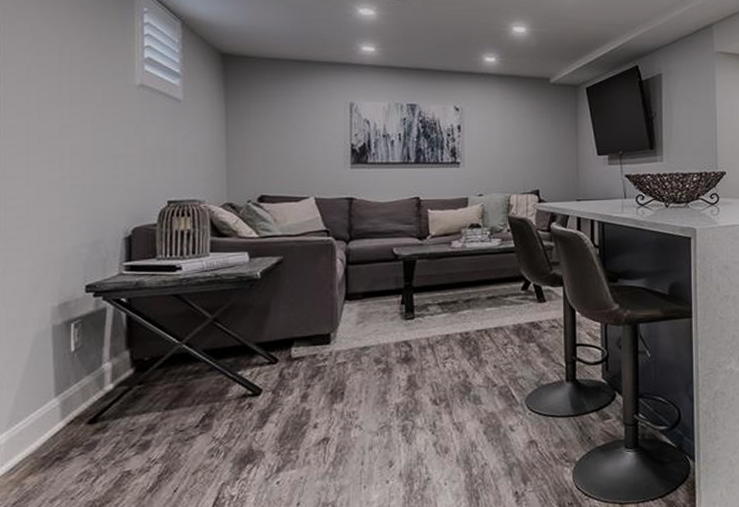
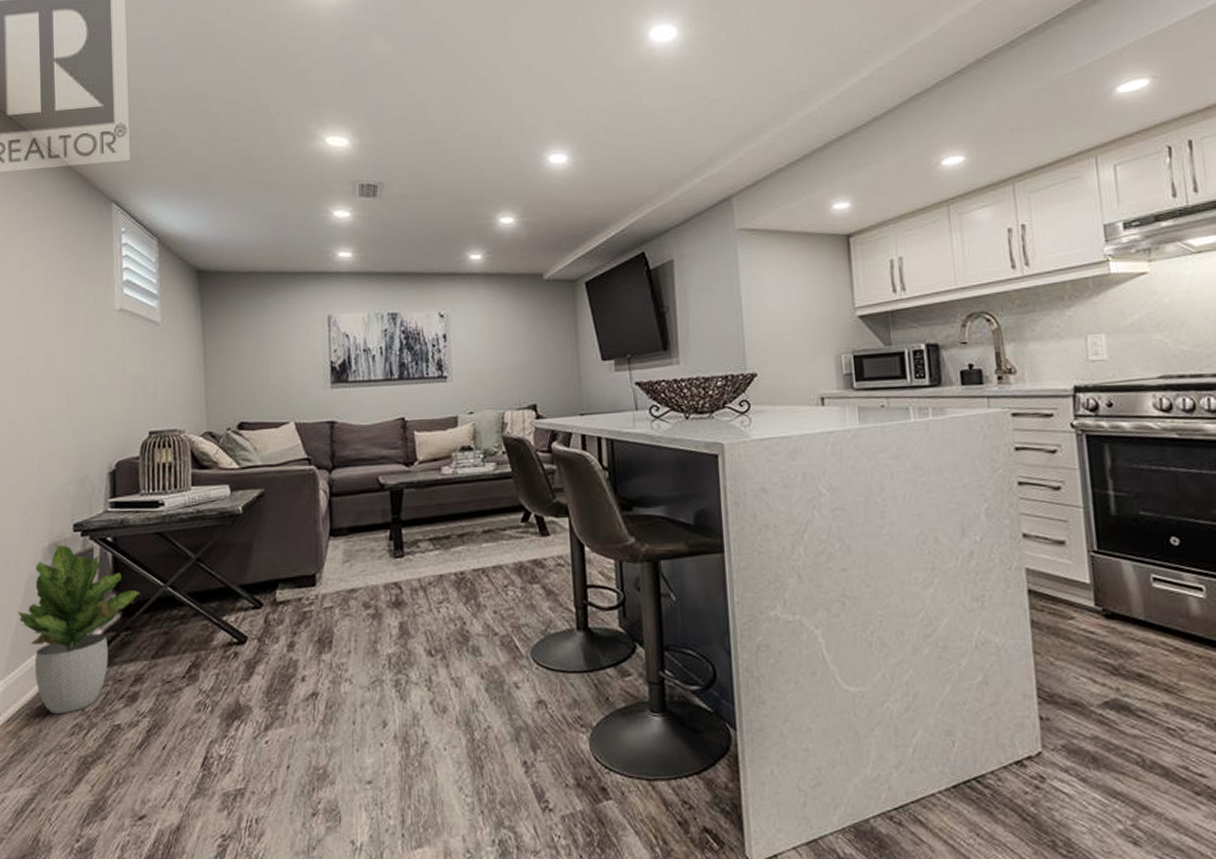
potted plant: none [22,305,155,463] -> present [17,545,141,715]

